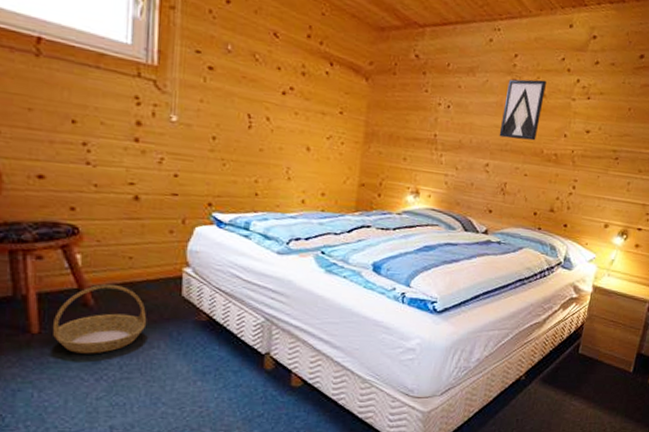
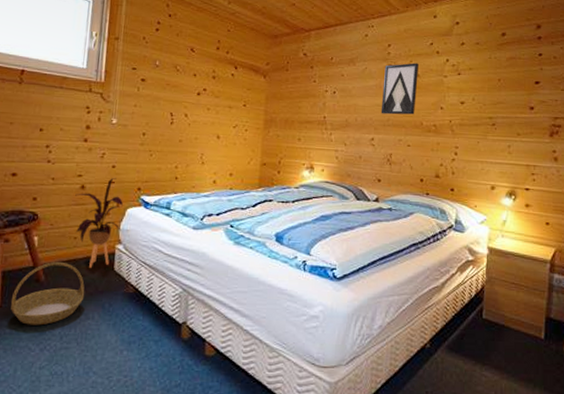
house plant: none [127,189,190,293] -> present [75,178,123,268]

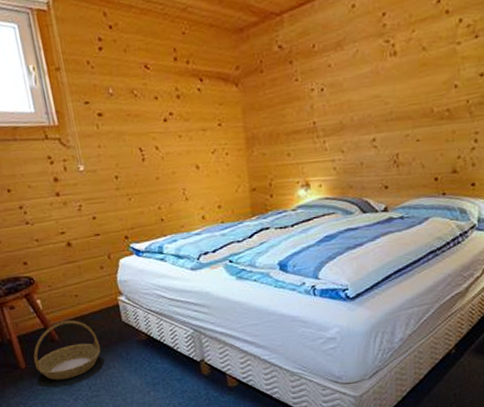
house plant: present [75,178,123,268] -> none [64,230,119,322]
wall art: present [380,63,419,115] -> none [380,31,424,107]

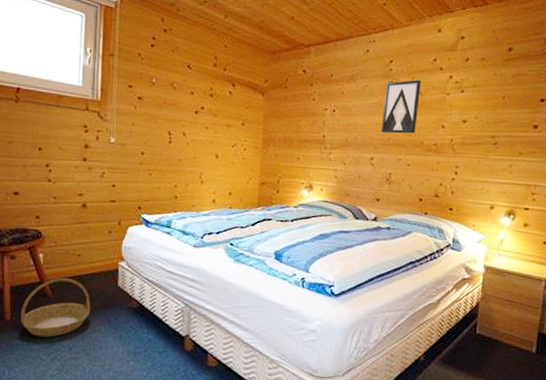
wall art: none [380,31,424,107] -> present [381,80,421,134]

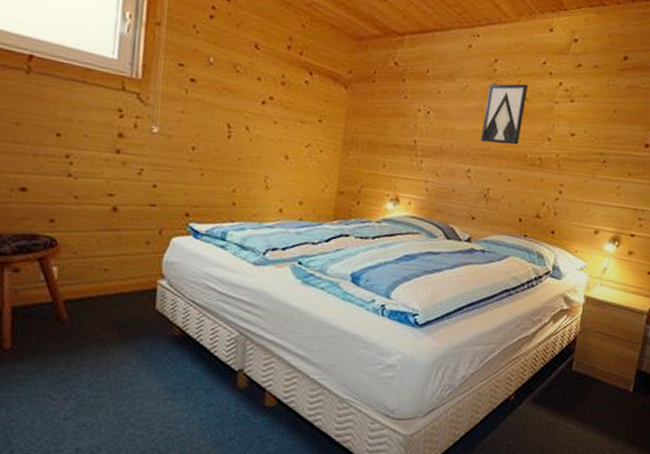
basket: present [20,278,91,337] -> none [24,297,120,371]

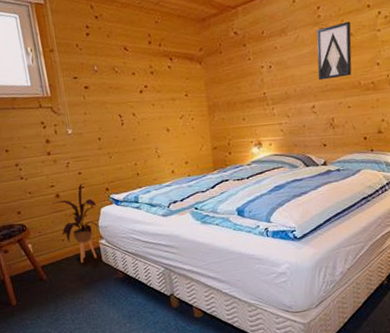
house plant: none [105,200,167,306] -> present [53,183,101,263]

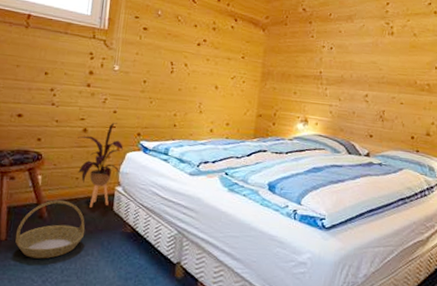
basket: none [24,261,84,315] -> present [15,200,85,259]
wall art: present [316,21,352,81] -> none [376,22,416,74]

